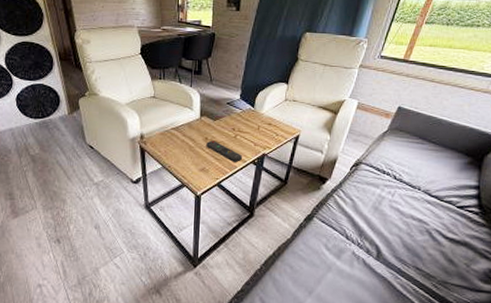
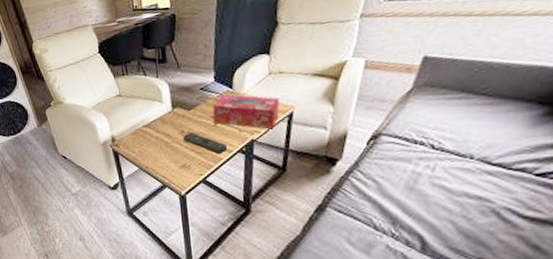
tissue box: none [233,111,290,147] -> present [212,94,280,130]

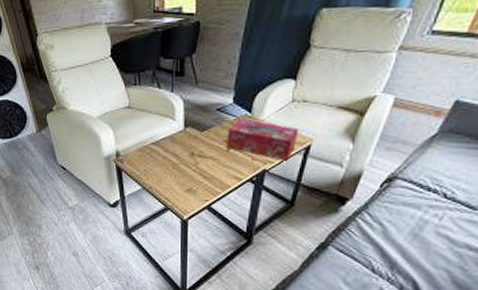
remote control: present [183,132,227,154] -> none [192,155,237,181]

